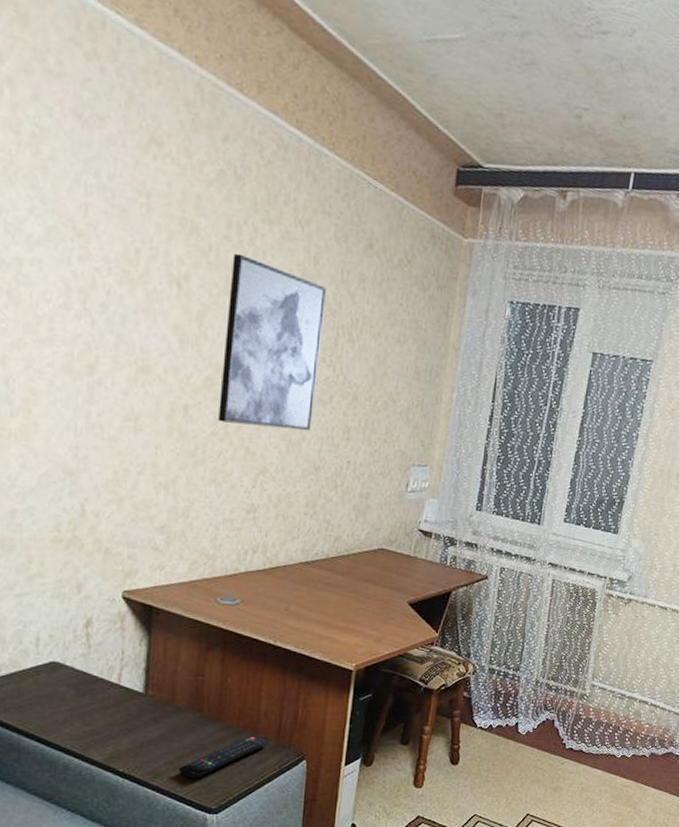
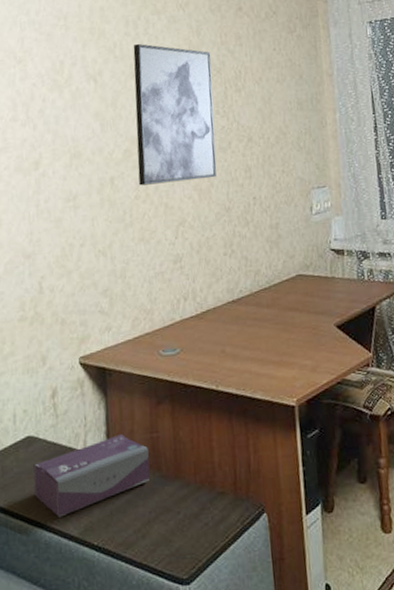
tissue box: none [54,673,191,743] -> present [33,434,150,517]
remote control: present [178,735,269,779] -> none [147,490,227,546]

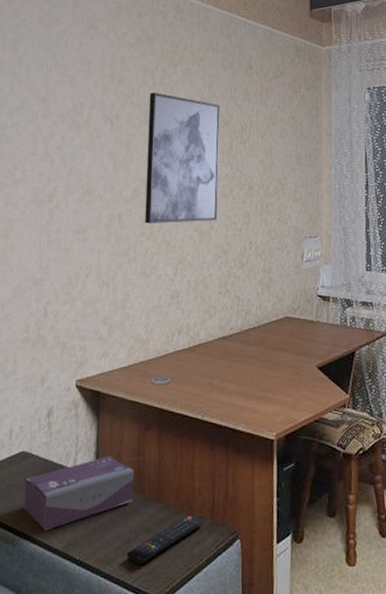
remote control: none [147,490,227,546] -> present [126,514,204,564]

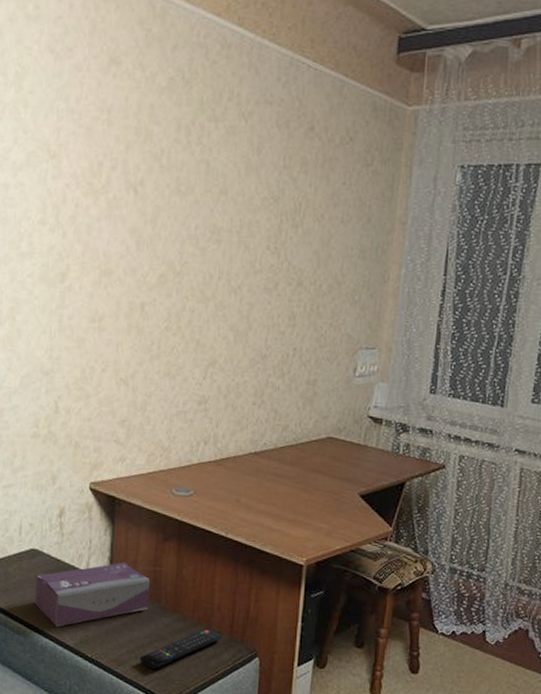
wall art: present [145,92,221,224] -> none [171,153,270,320]

